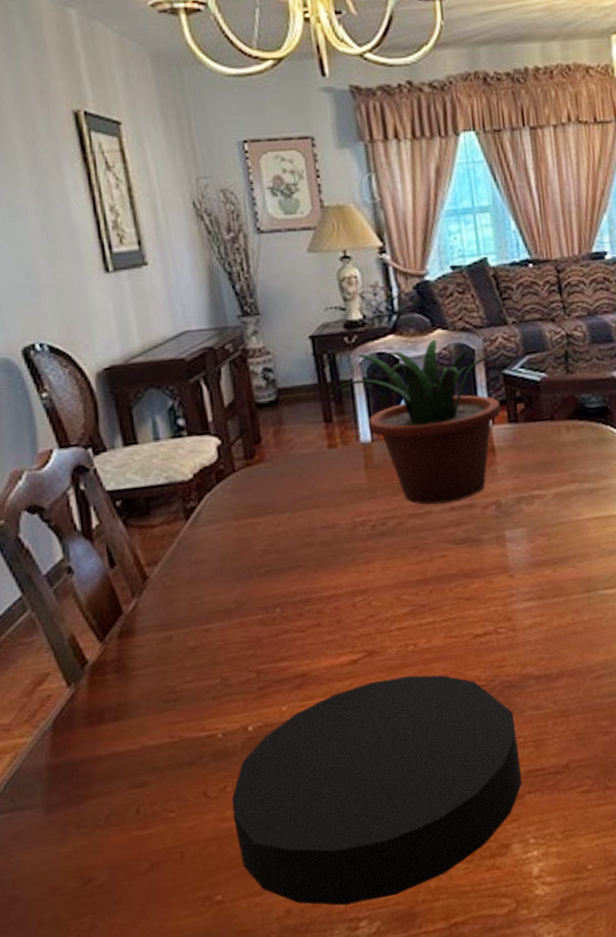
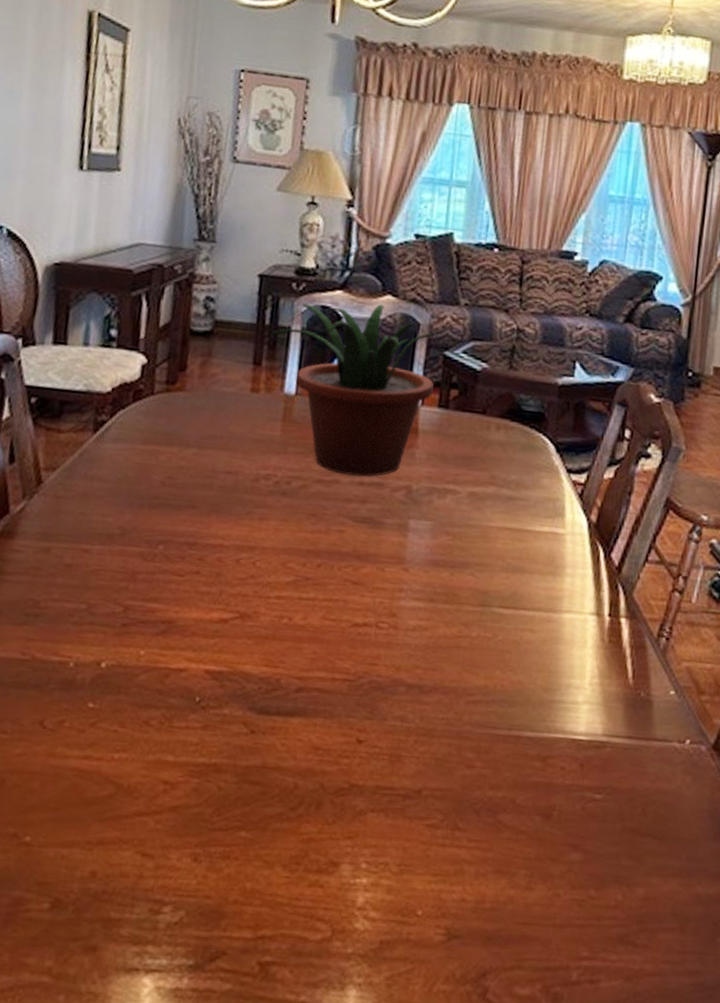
plate: present [232,675,522,906] -> none [60,647,375,887]

